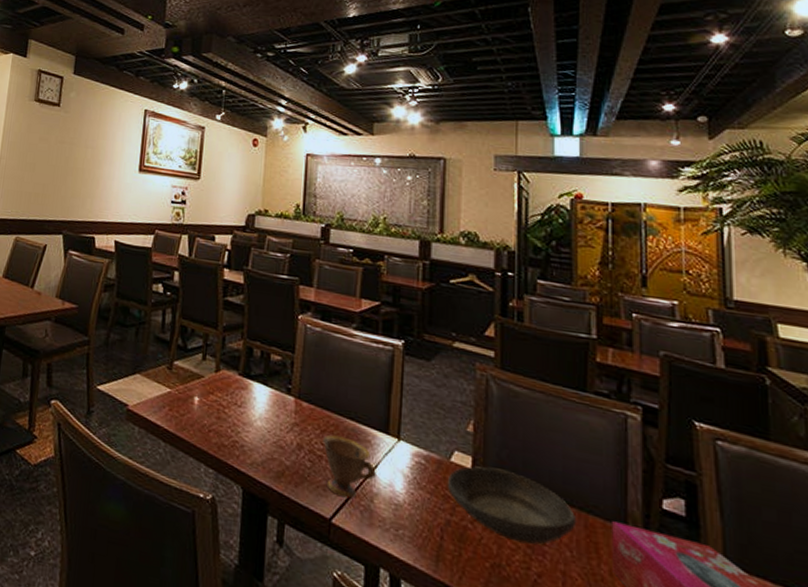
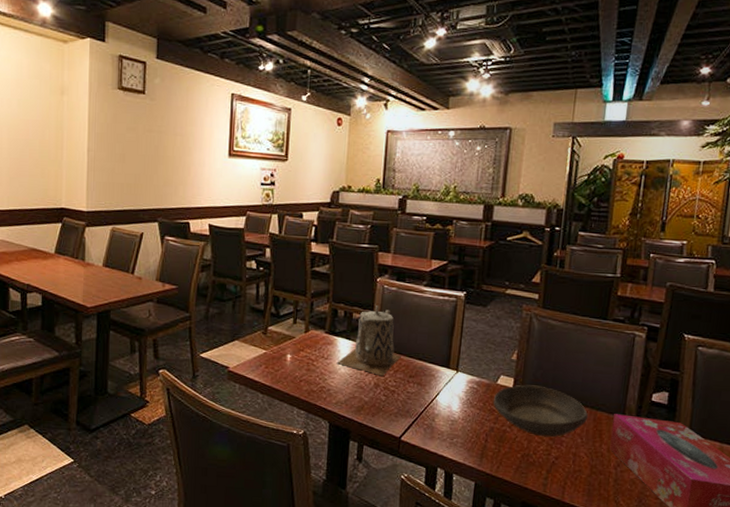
teapot: none [251,347,329,436] -> present [336,305,401,377]
teacup: present [323,434,376,499] -> none [395,373,438,421]

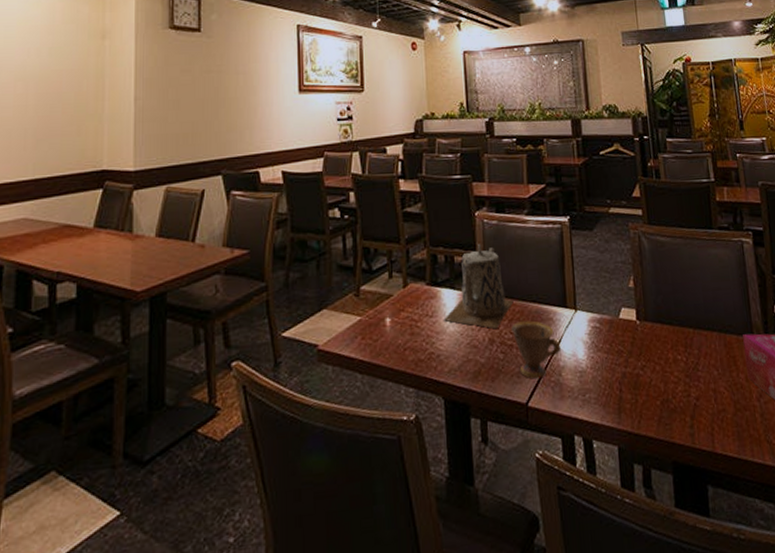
teacup: none [395,373,438,421] -> present [511,320,561,379]
bowl: present [493,385,589,438] -> none [618,313,719,376]

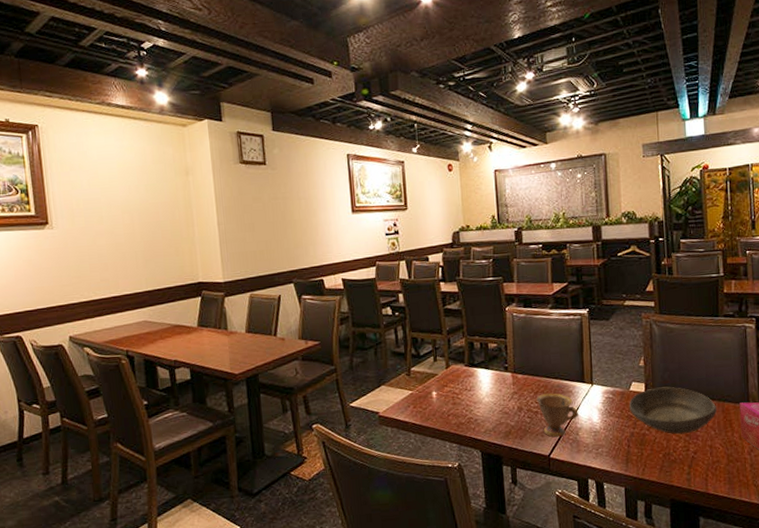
teapot: present [443,244,514,329] -> none [479,333,539,400]
bowl: none [618,313,719,376] -> present [629,386,718,435]

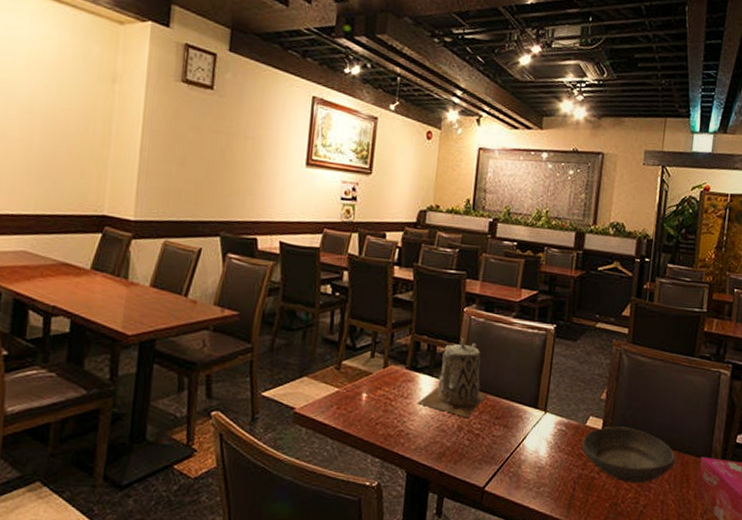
teapot: none [479,333,539,400] -> present [417,338,487,418]
teacup: present [537,393,579,437] -> none [480,414,525,468]

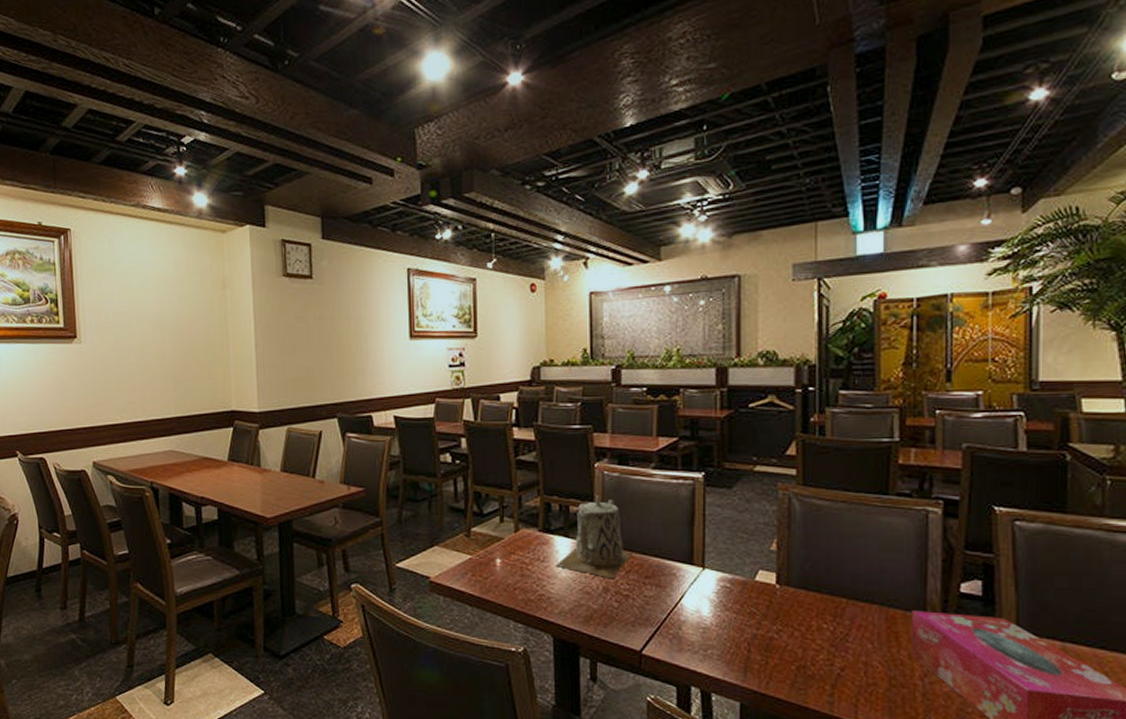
bowl: present [581,426,676,484] -> none [752,580,879,644]

